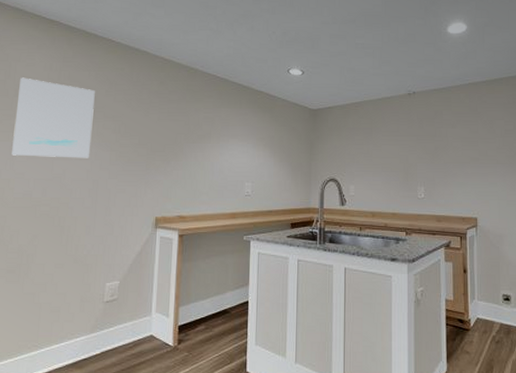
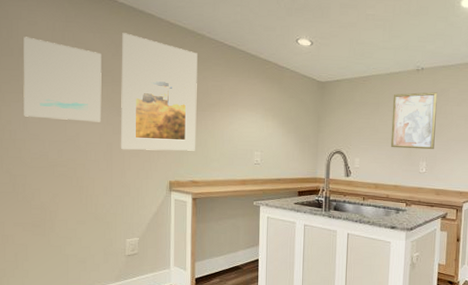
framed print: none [108,70,190,186] -> present [121,33,198,151]
wall art: none [386,115,432,174] -> present [390,92,438,150]

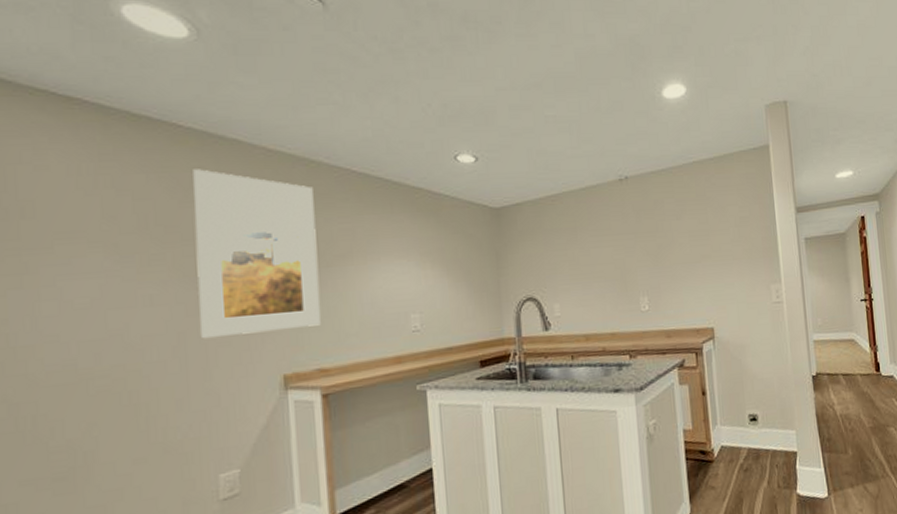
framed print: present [23,36,102,122] -> none [26,188,166,310]
wall art: present [390,92,438,150] -> none [593,205,656,284]

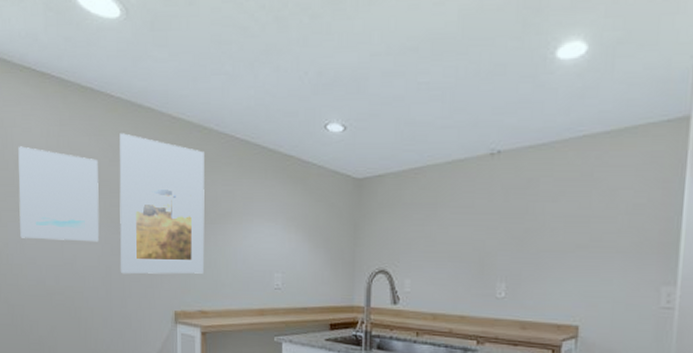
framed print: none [26,188,166,310] -> present [18,146,99,242]

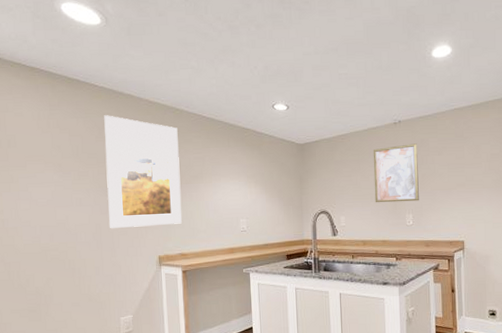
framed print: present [18,146,99,242] -> none [11,128,89,205]
wall art: none [454,184,522,266] -> present [373,143,419,203]

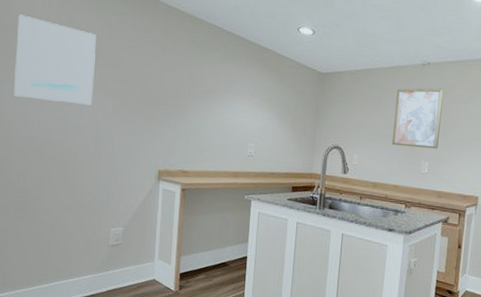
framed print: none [11,128,89,205] -> present [14,14,96,106]
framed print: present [104,115,182,229] -> none [111,14,195,140]

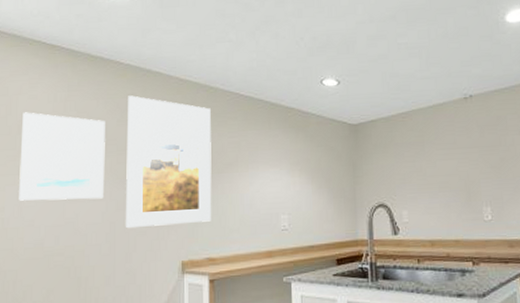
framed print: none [111,14,195,140] -> present [126,95,212,229]
wall art: present [391,88,444,149] -> none [439,121,499,194]

